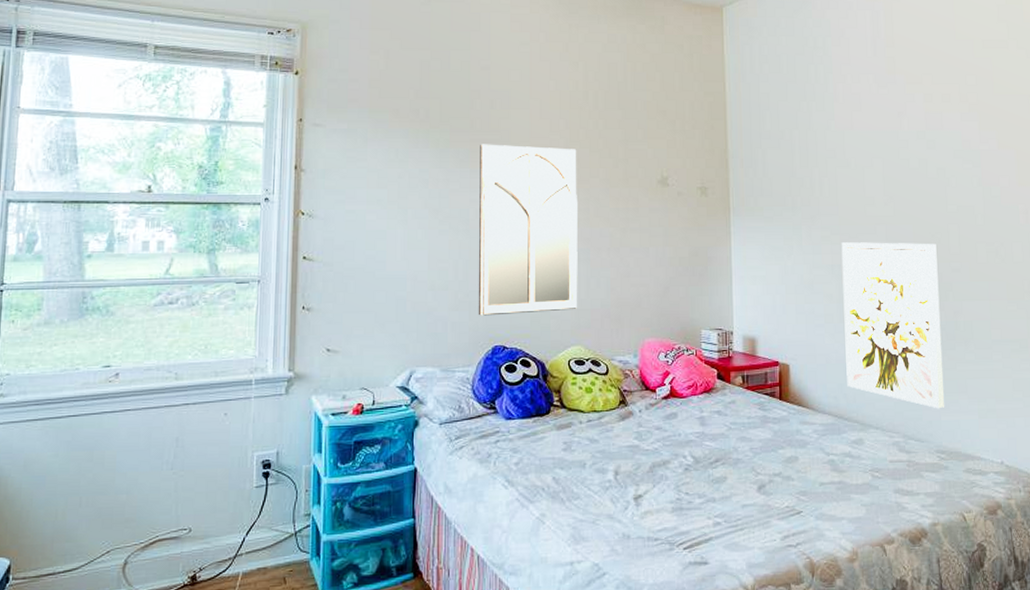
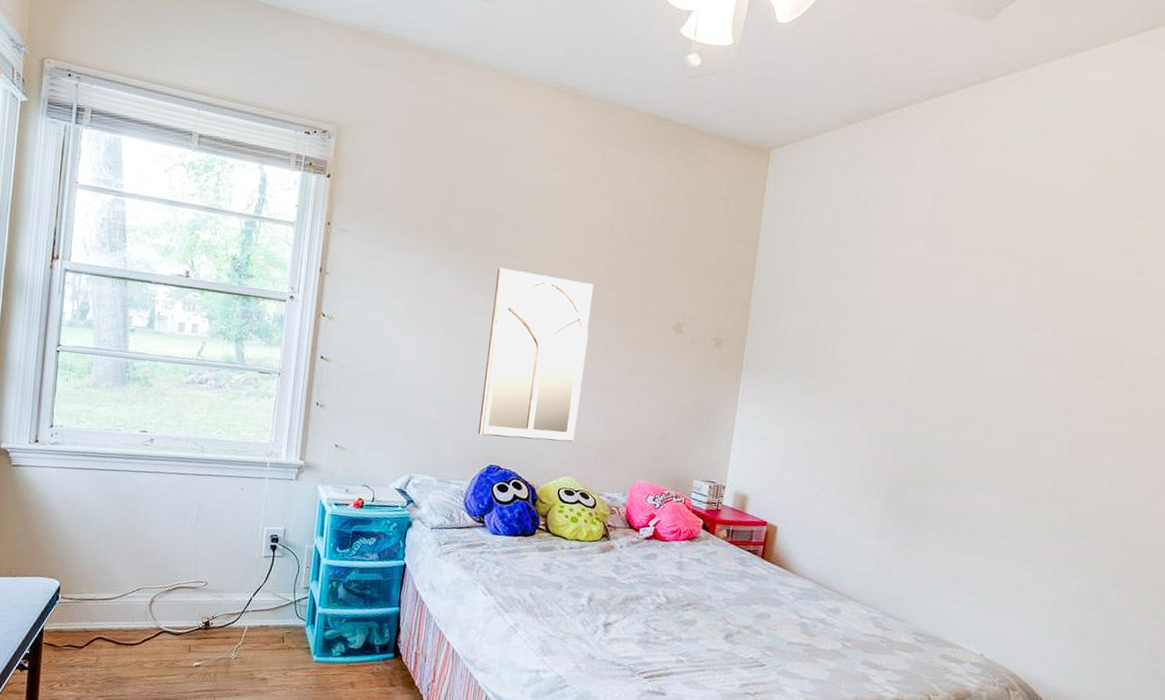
wall art: present [841,242,944,409] -> none [833,414,958,593]

